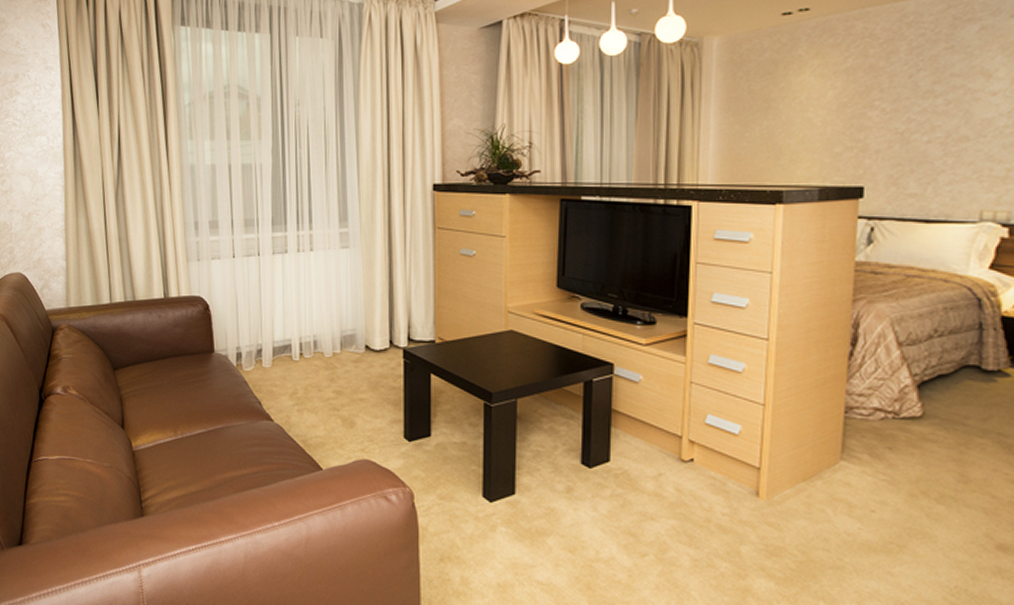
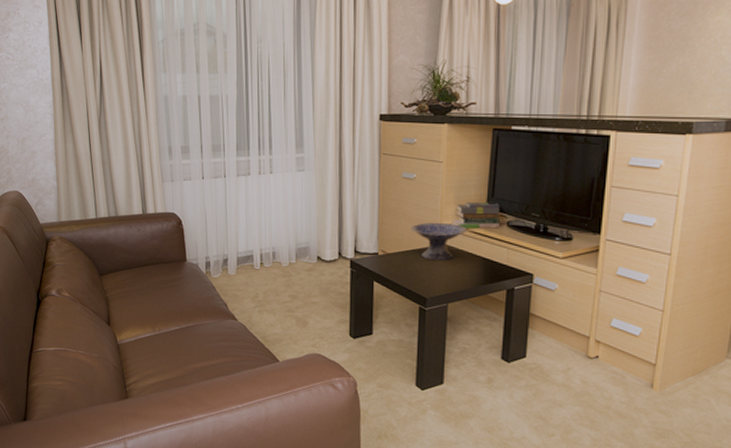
decorative bowl: none [471,304,536,350] -> present [410,222,468,261]
books: none [517,282,574,313] -> present [451,202,501,230]

